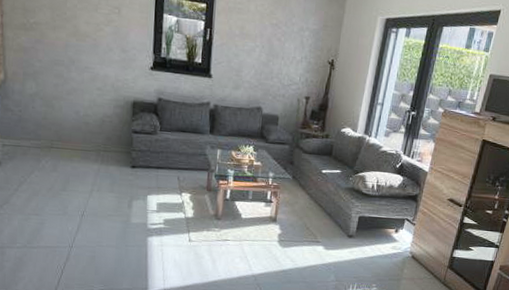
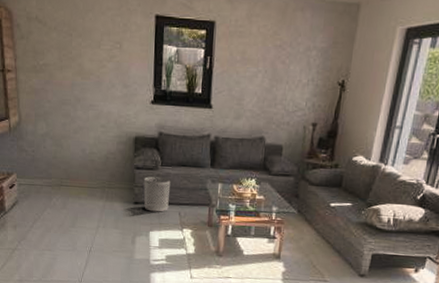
waste bin: none [141,141,170,176] -> present [143,176,171,212]

